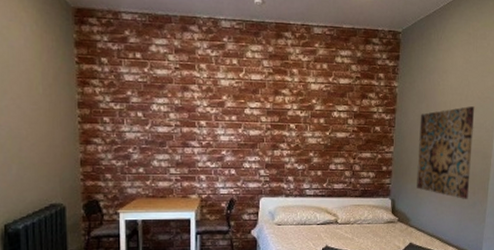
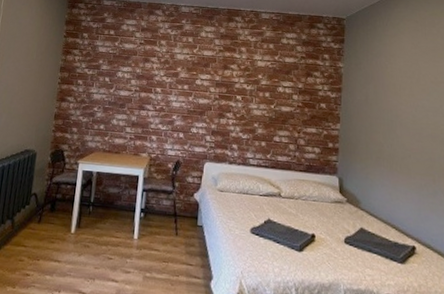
wall art: present [417,106,475,199] -> none [366,90,429,187]

